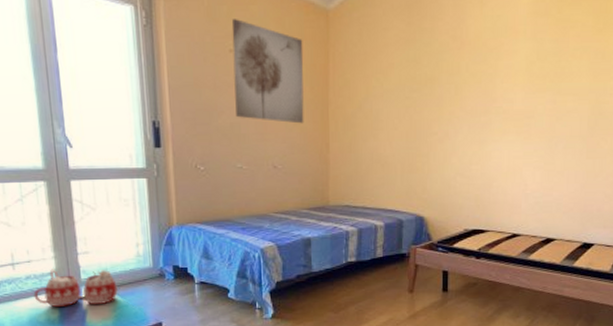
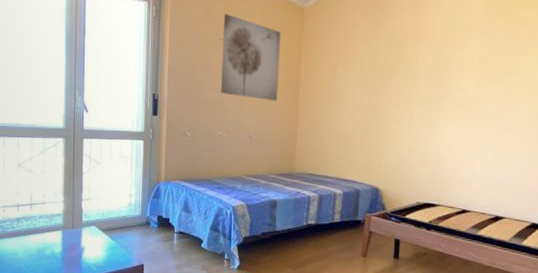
mug: present [33,269,118,307] -> none [44,211,111,245]

